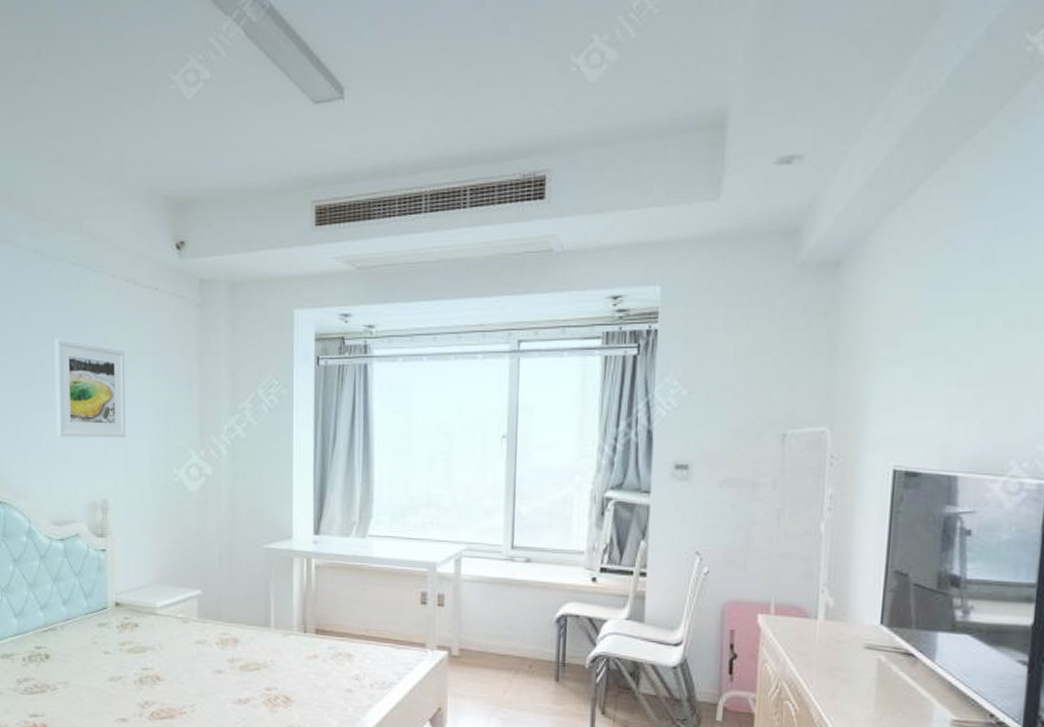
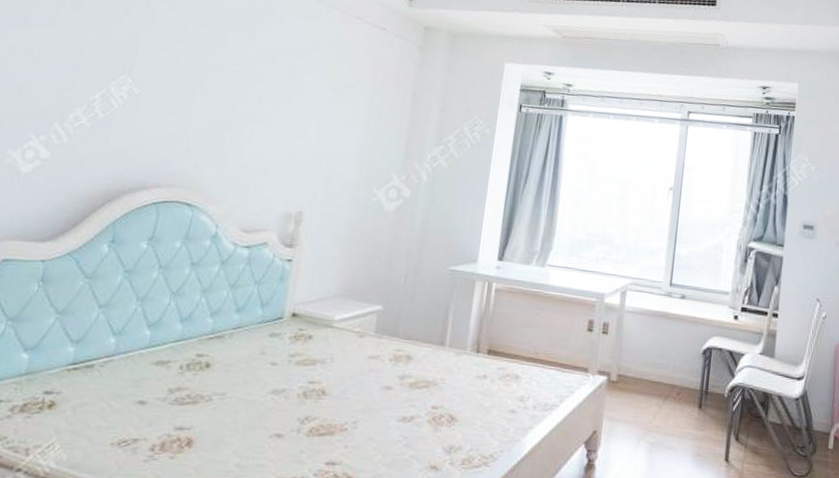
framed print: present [55,338,126,438] -> none [261,59,344,156]

